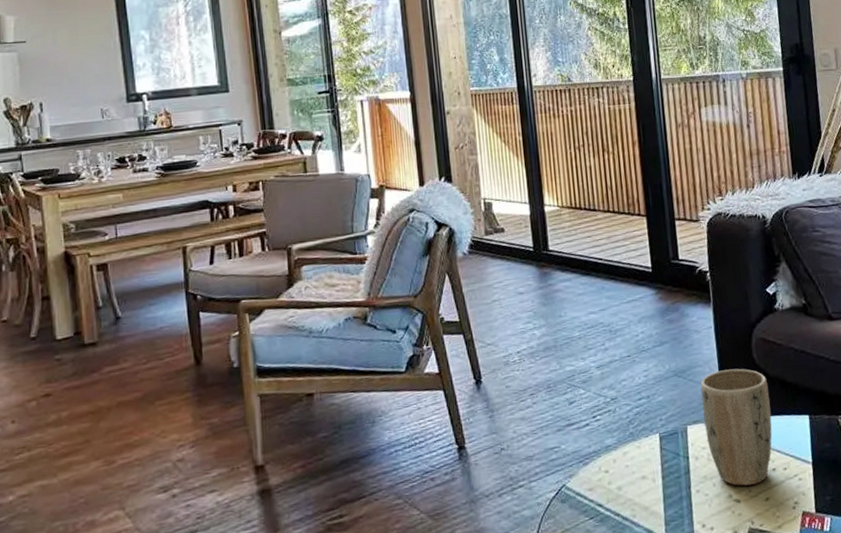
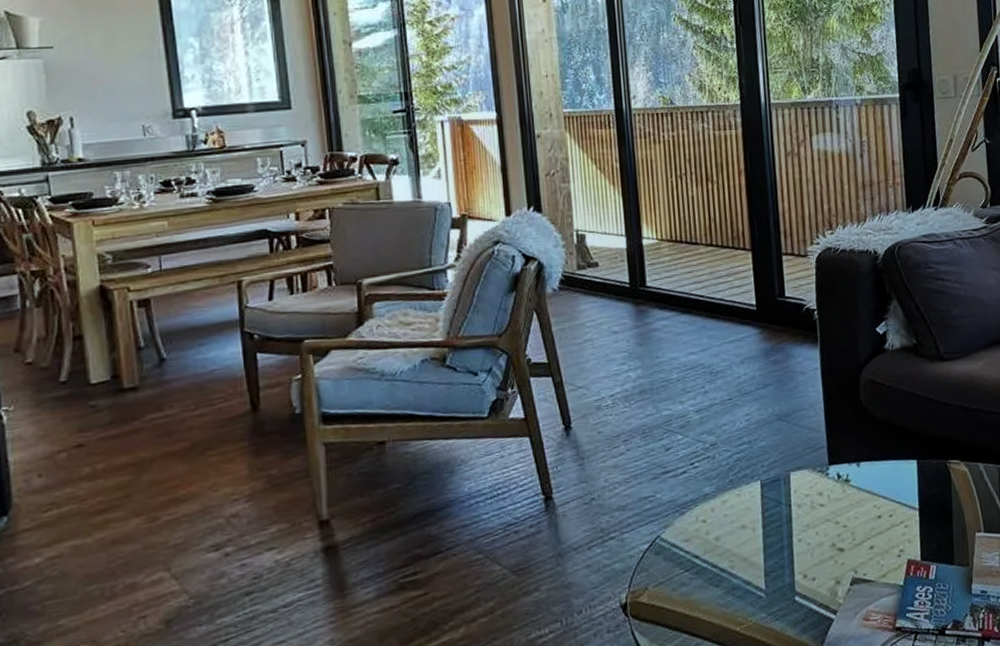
plant pot: present [700,368,773,486] -> none [805,412,879,535]

